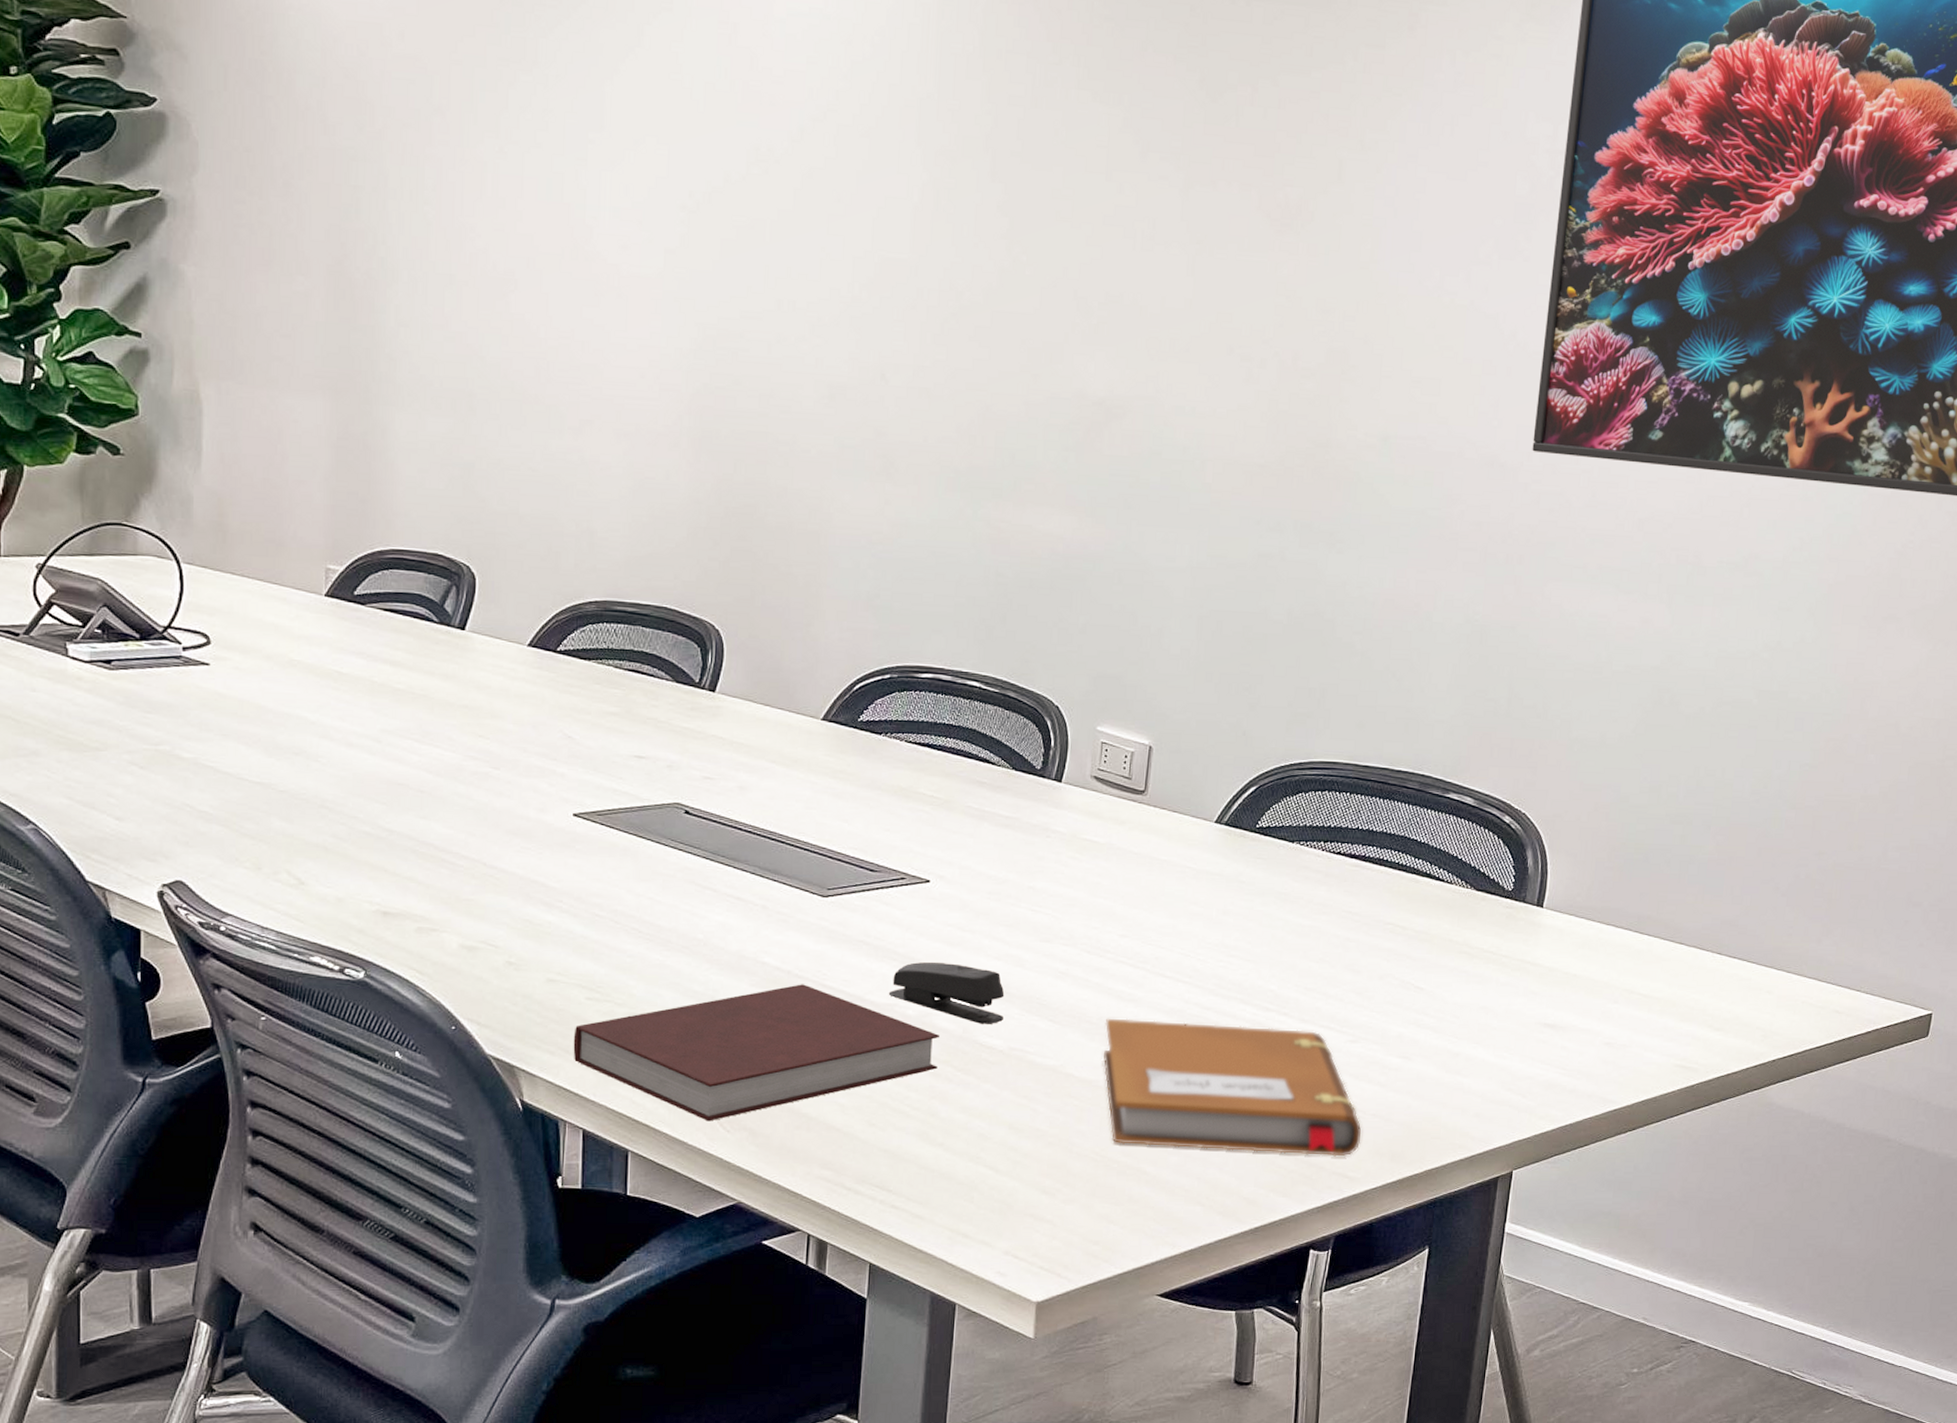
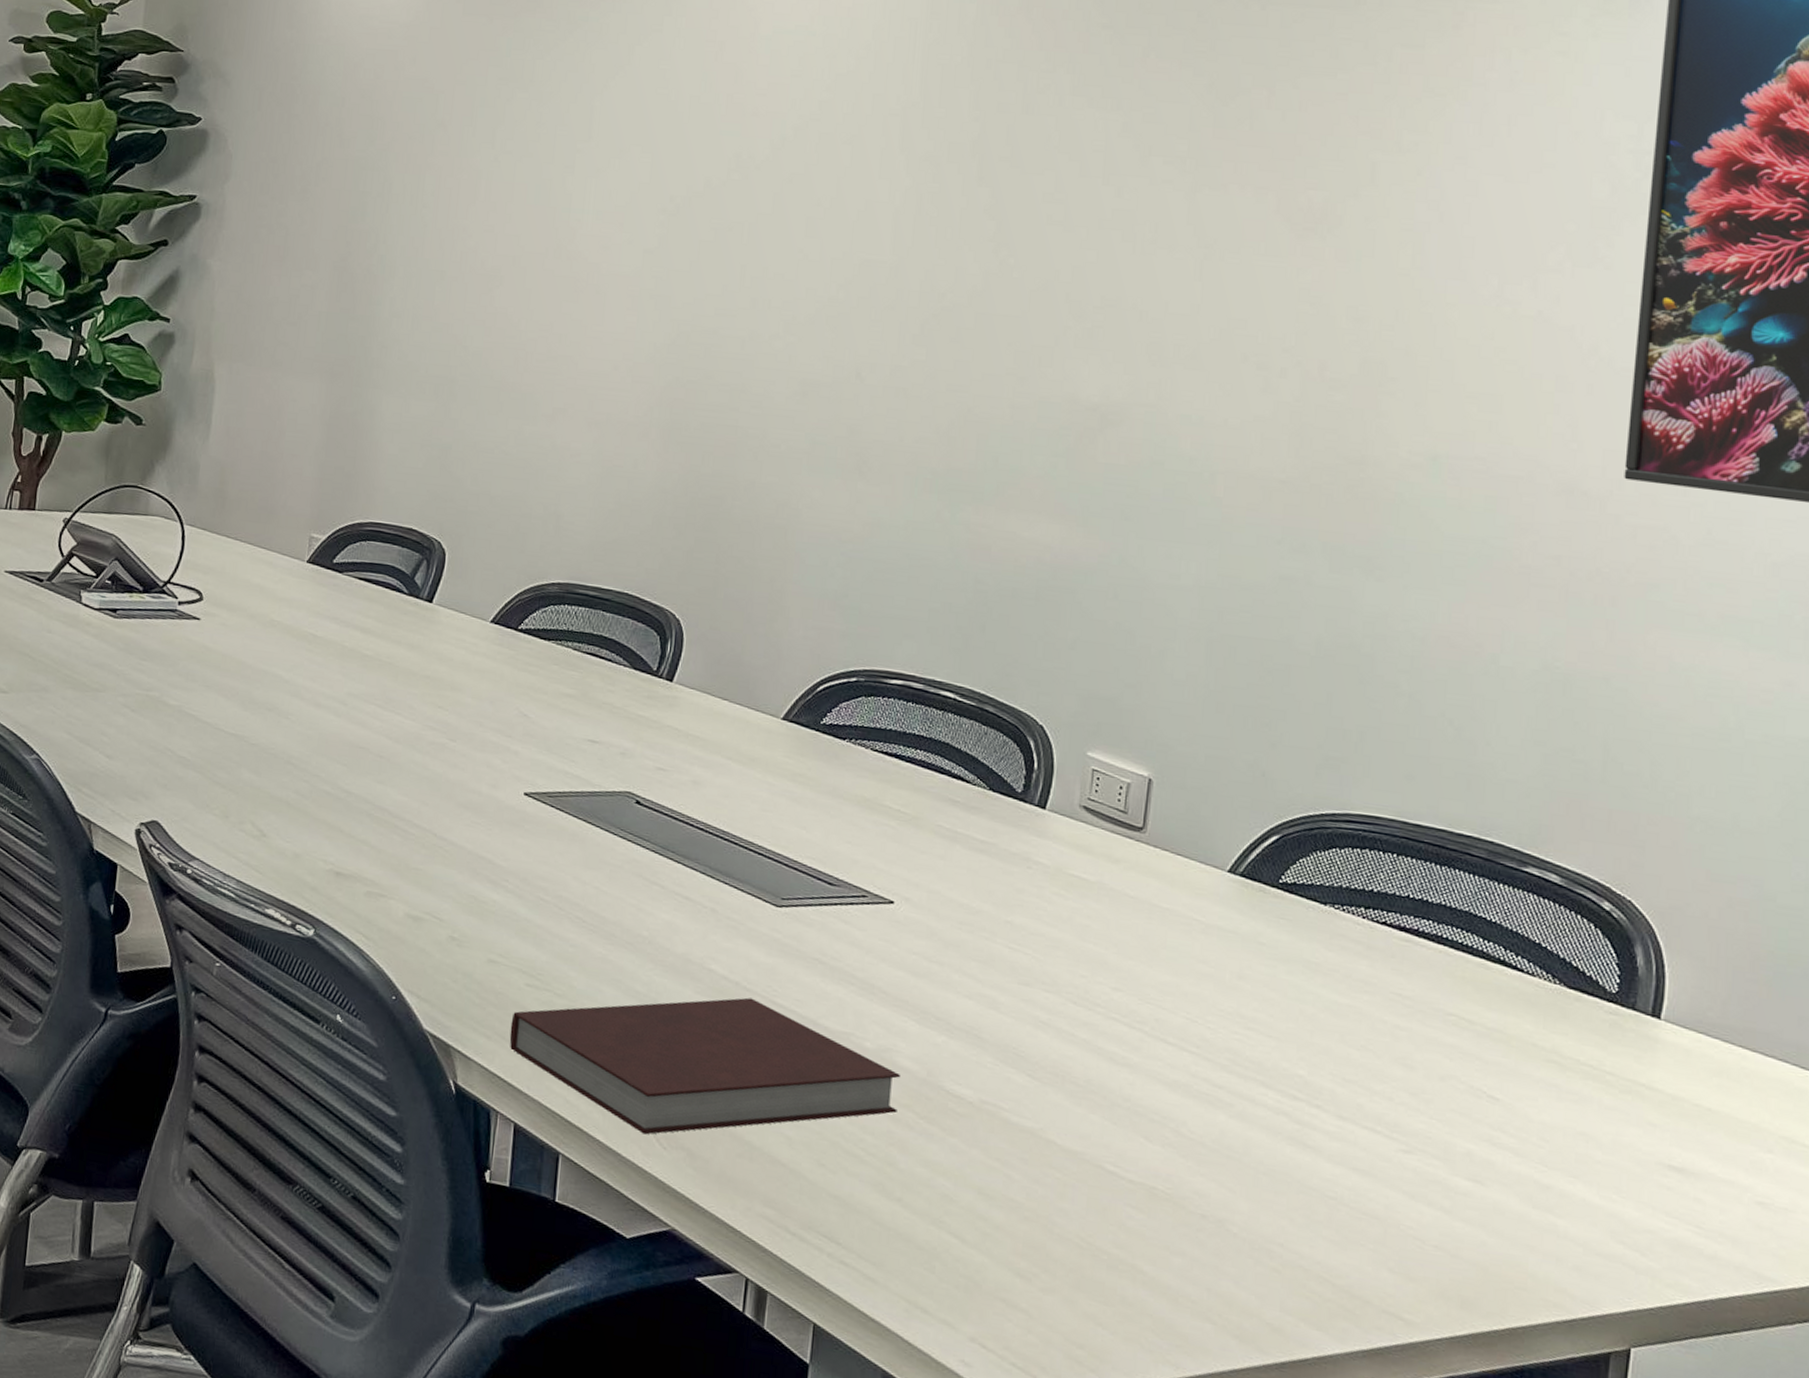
stapler: present [888,961,1005,1024] -> none [844,989,976,1071]
notebook: present [1102,1018,1362,1157] -> none [1090,1081,1420,1293]

